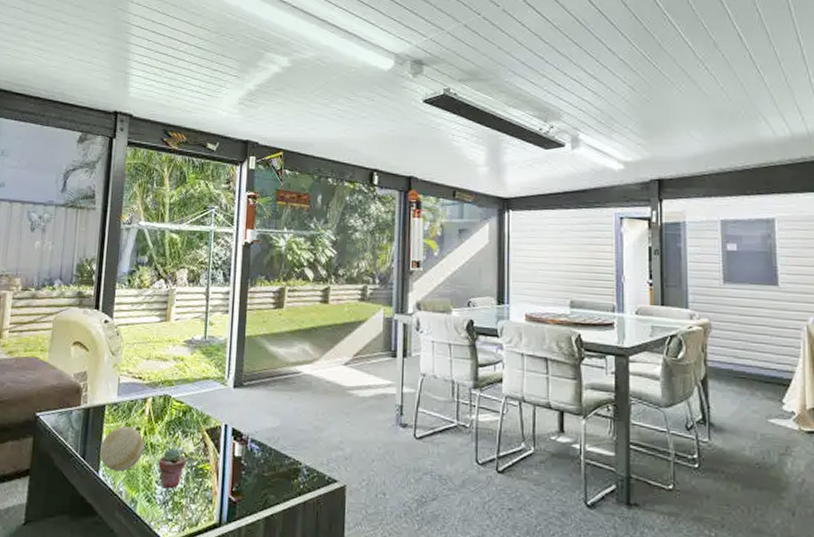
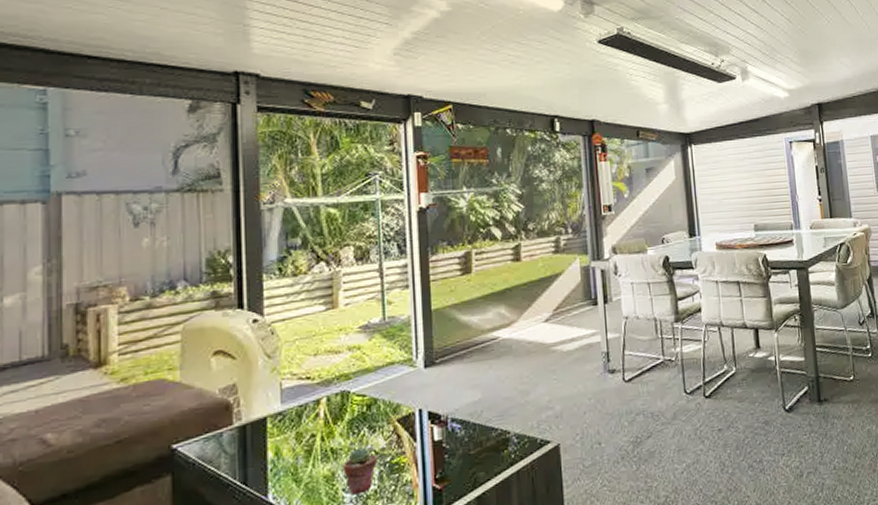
decorative ball: present [100,426,145,472] -> none [266,435,324,491]

